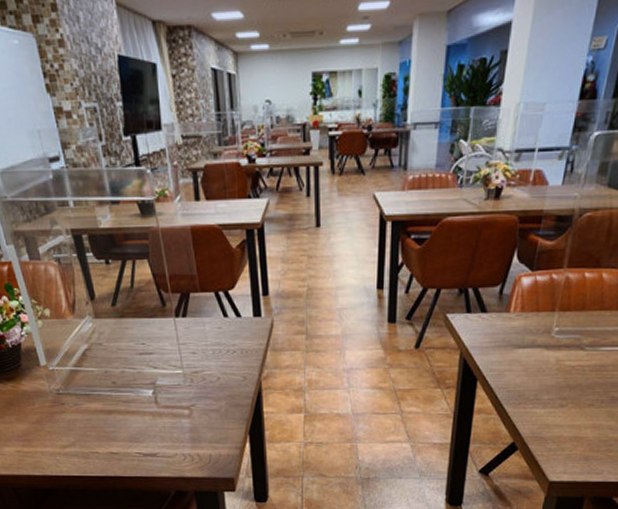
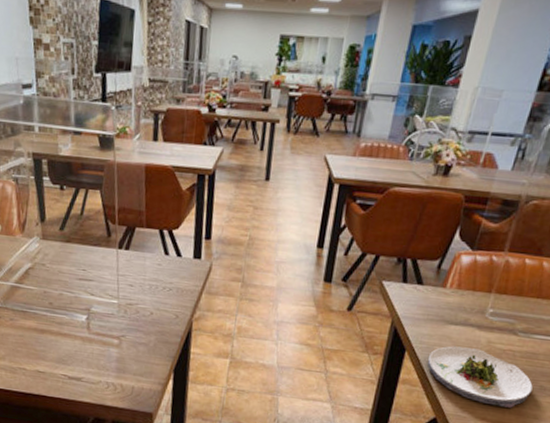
salad plate: none [501,369,605,422] -> present [427,346,533,408]

